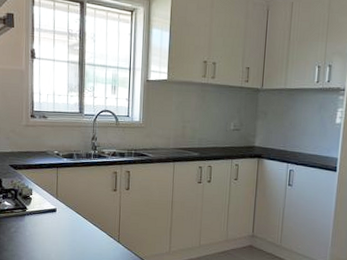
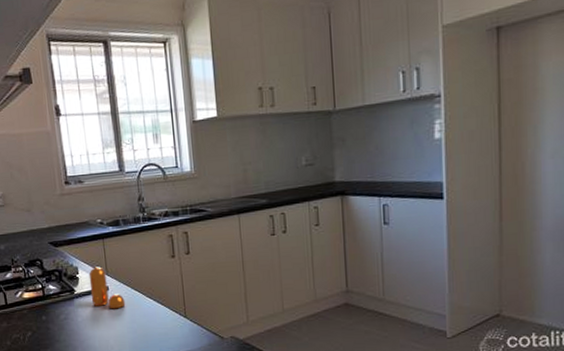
pepper shaker: none [40,191,69,229] -> present [88,266,126,309]

